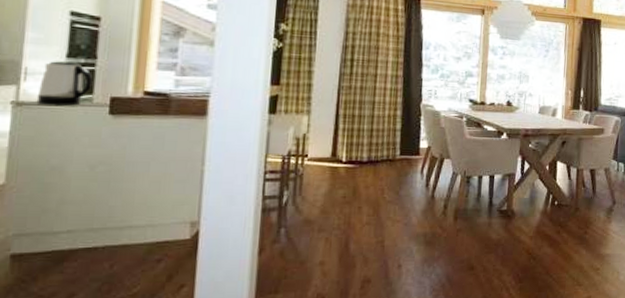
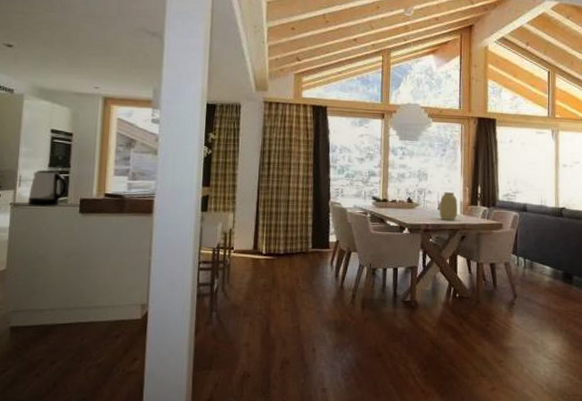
vase: none [540,95,559,126] -> present [440,192,458,221]

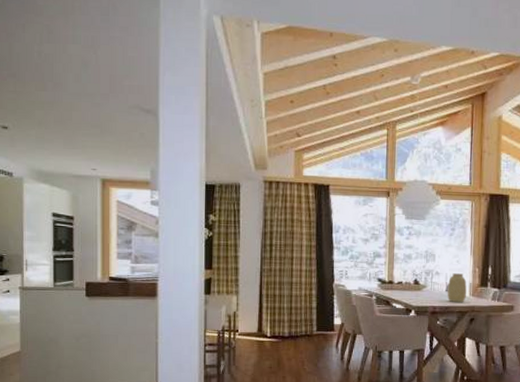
kettle: present [27,169,68,207] -> none [35,253,73,291]

